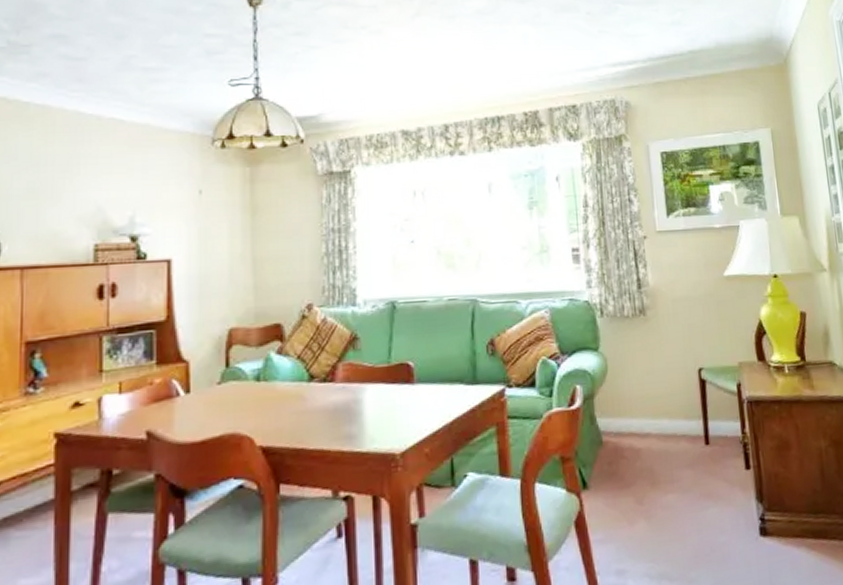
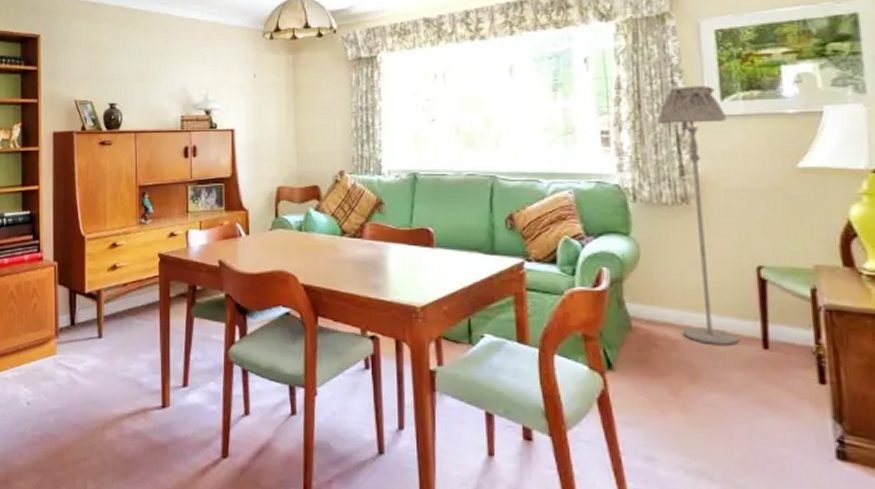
floor lamp: none [618,203,688,448] -> present [658,85,739,345]

